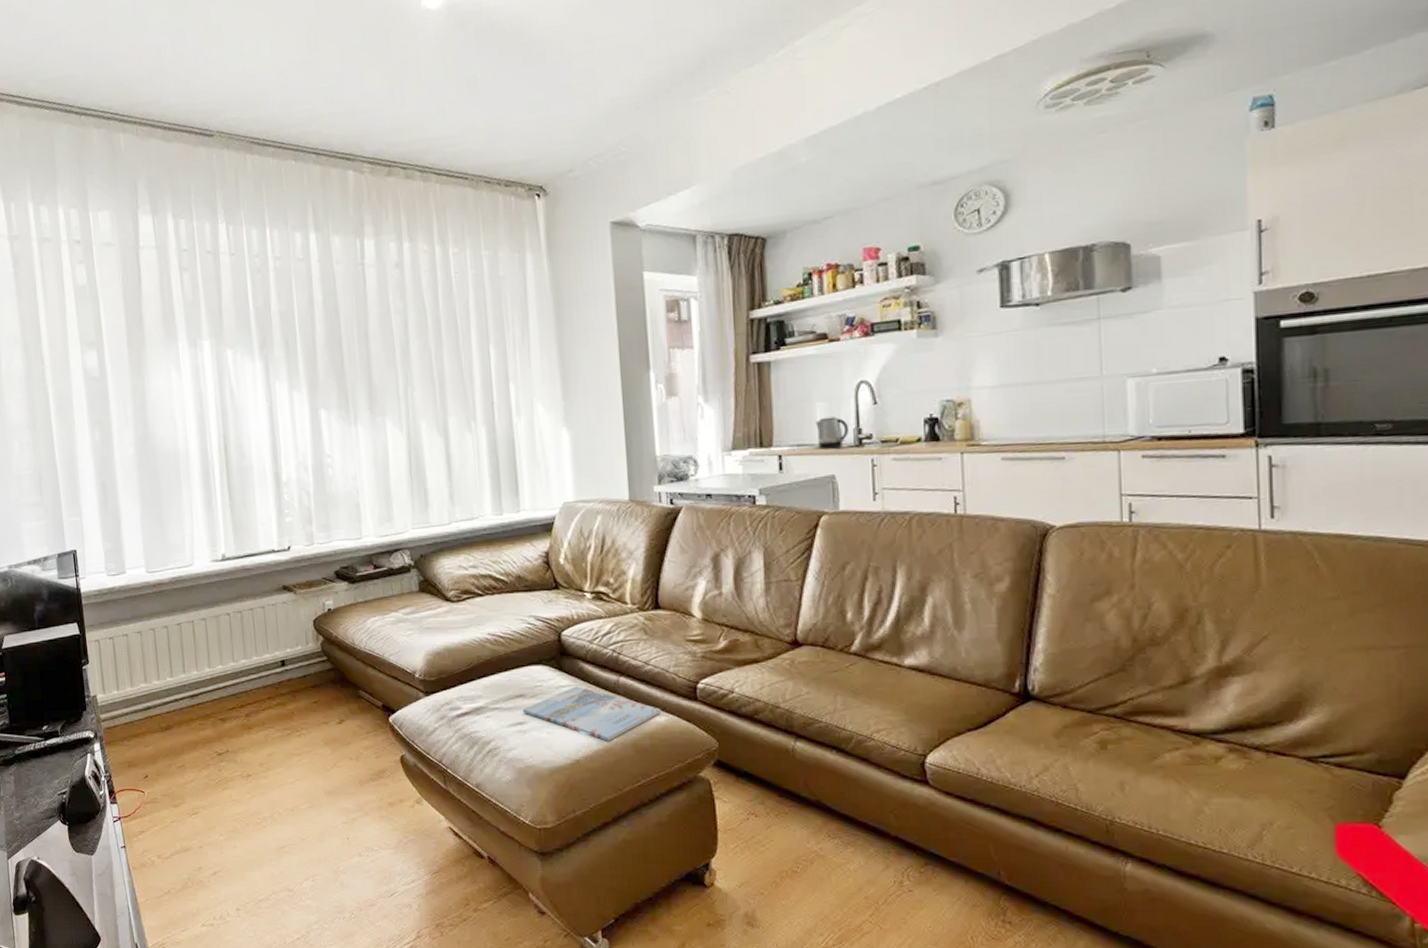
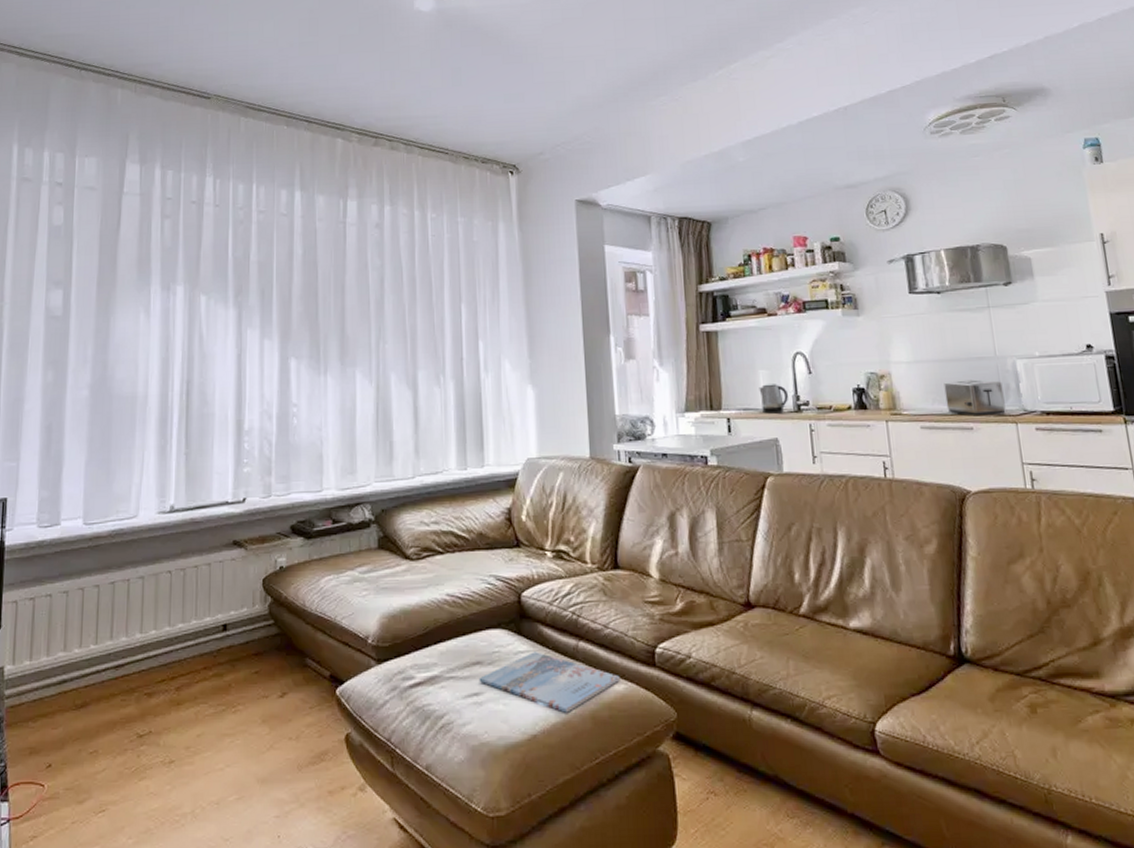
toaster: none [1034,403,1107,445] -> present [943,379,1006,417]

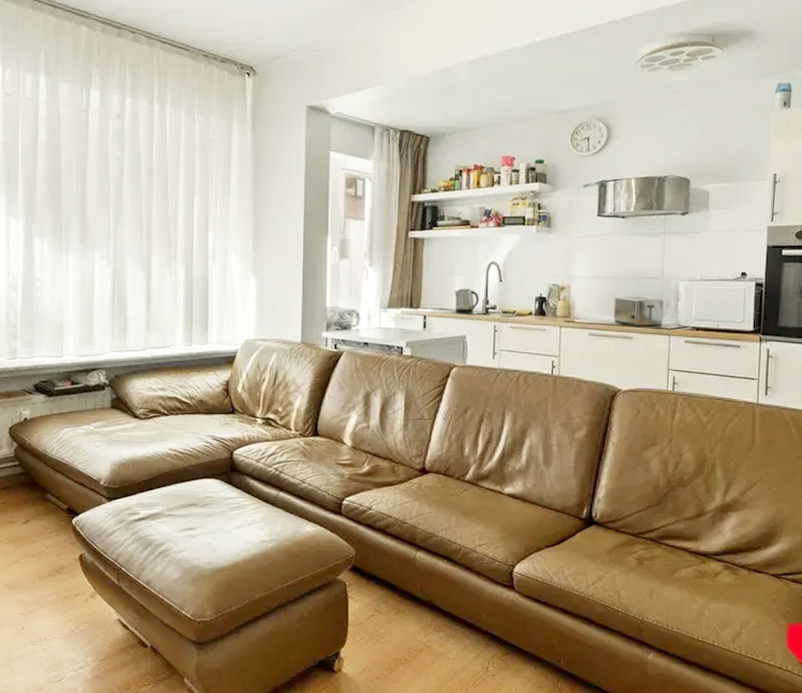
magazine: present [479,651,620,713] -> none [193,498,311,547]

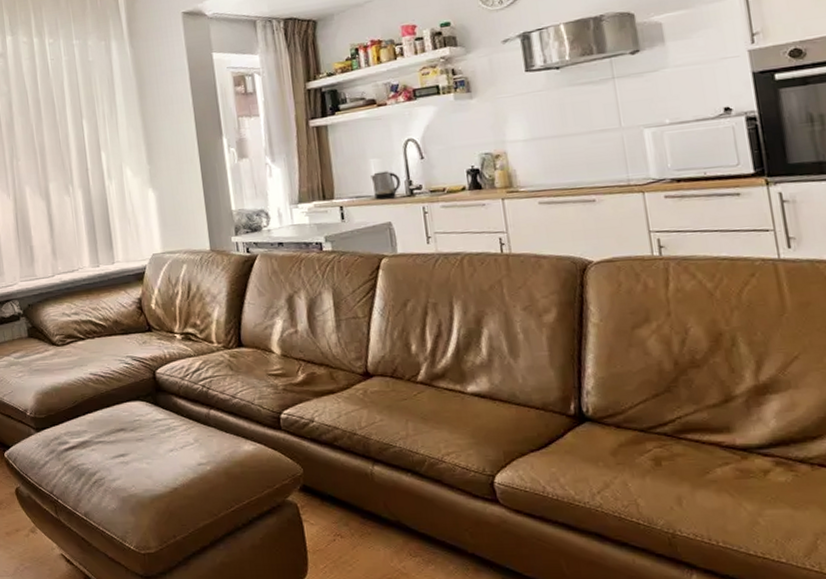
toaster: present [613,296,664,328] -> none [563,151,632,189]

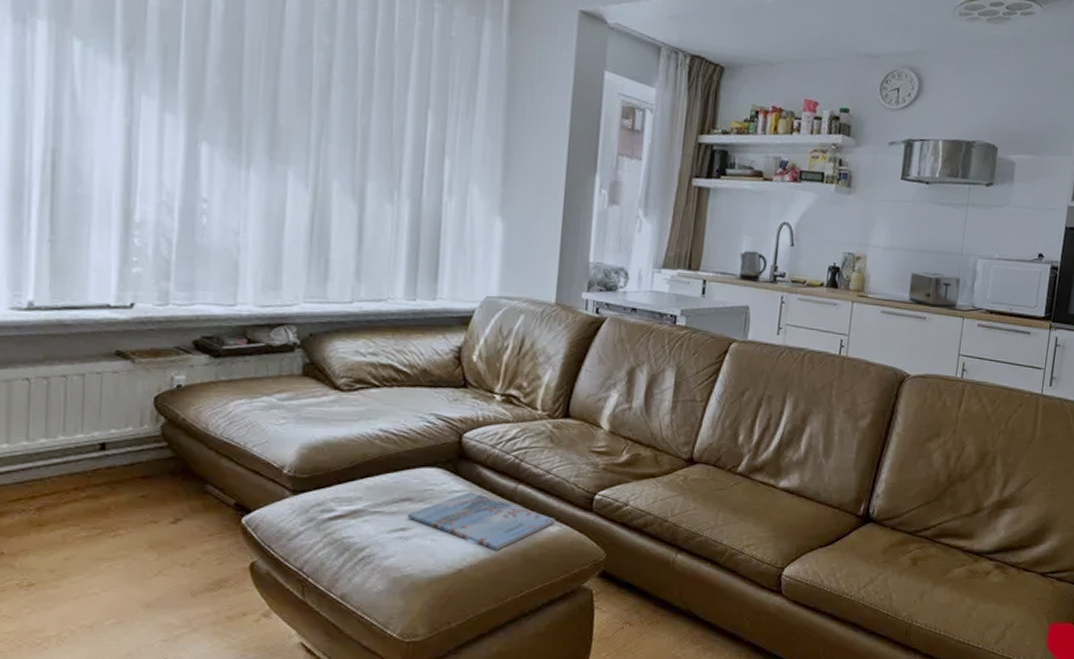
magazine: none [123,419,249,470] -> present [407,492,556,550]
toaster: none [563,151,632,189] -> present [908,271,961,308]

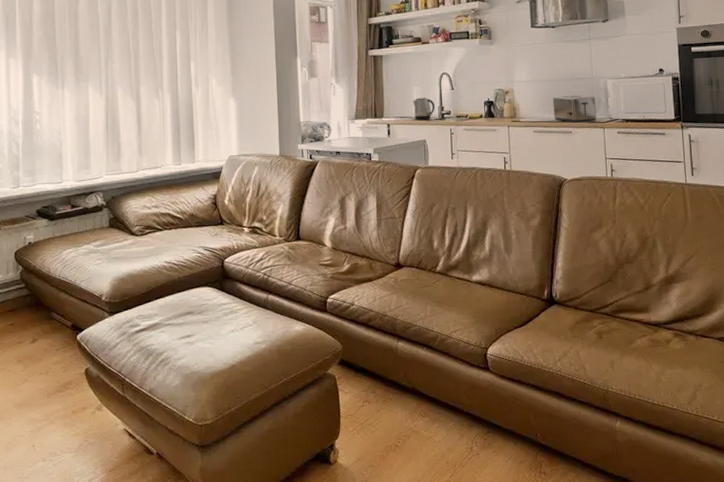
magazine: present [407,492,556,550] -> none [190,303,300,348]

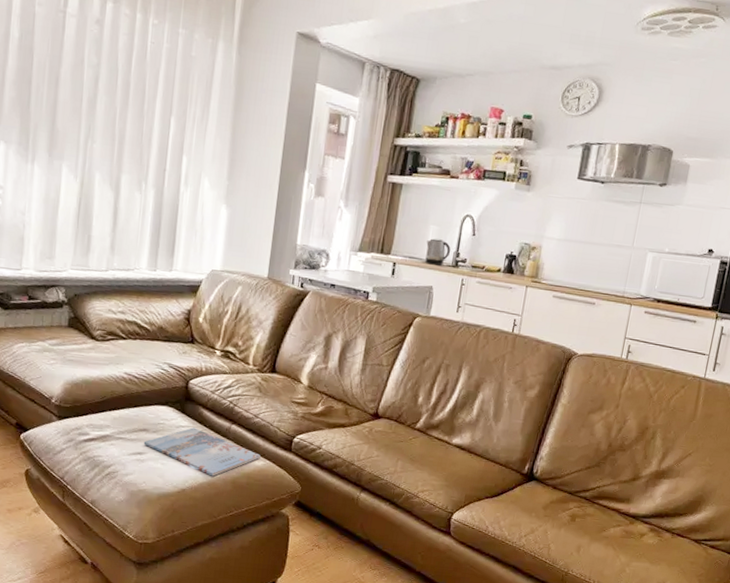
magazine: none [190,303,300,348] -> present [143,427,261,477]
toaster: present [552,95,597,123] -> none [579,261,631,296]

